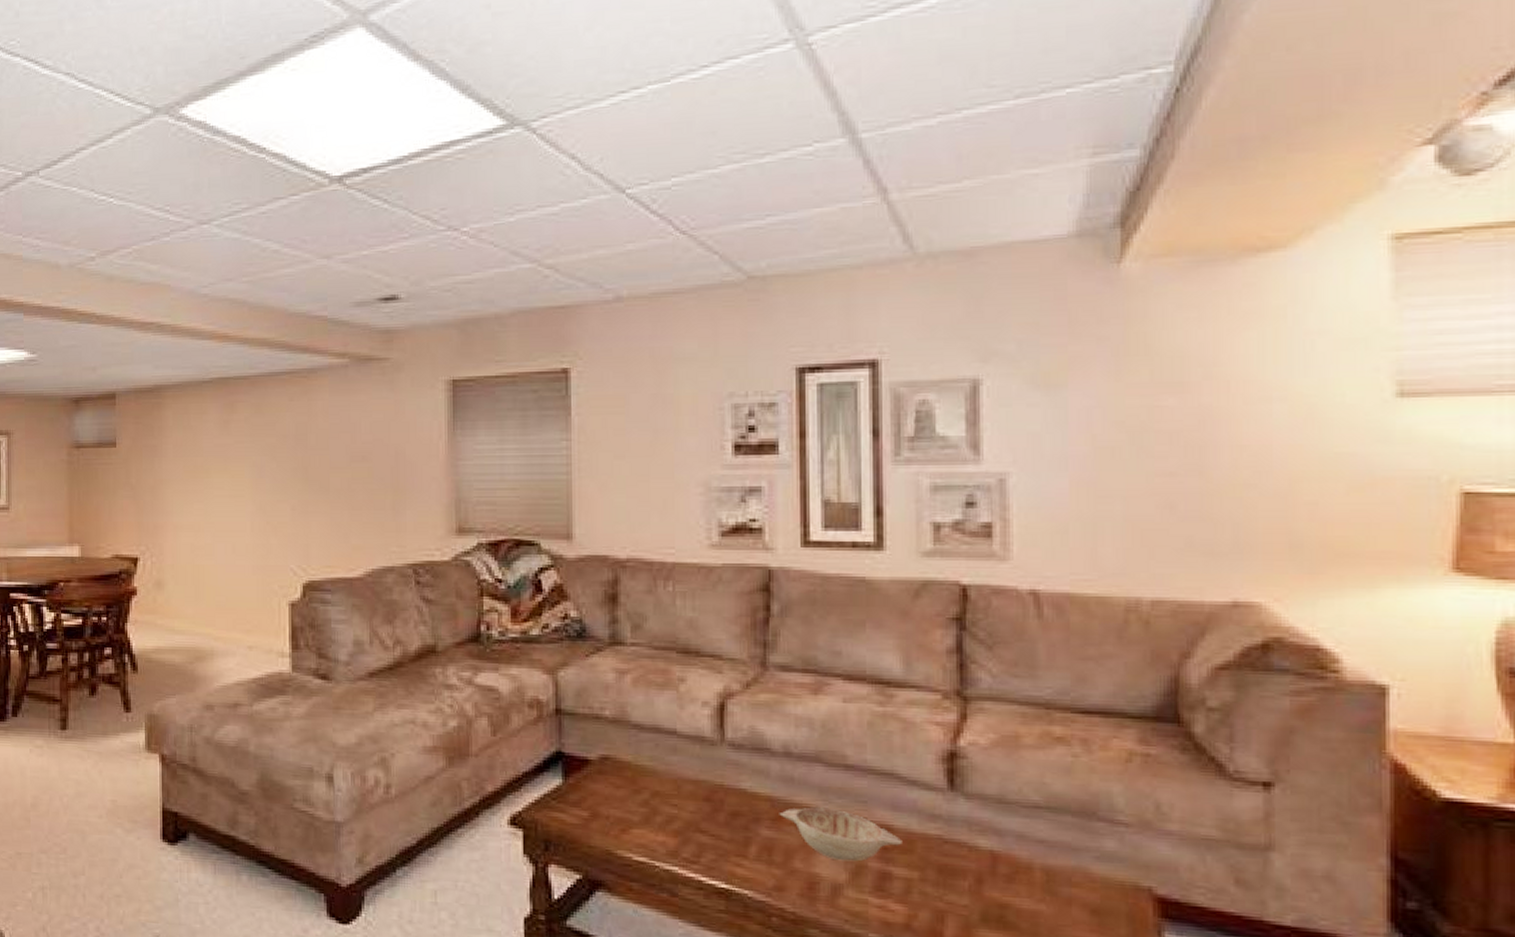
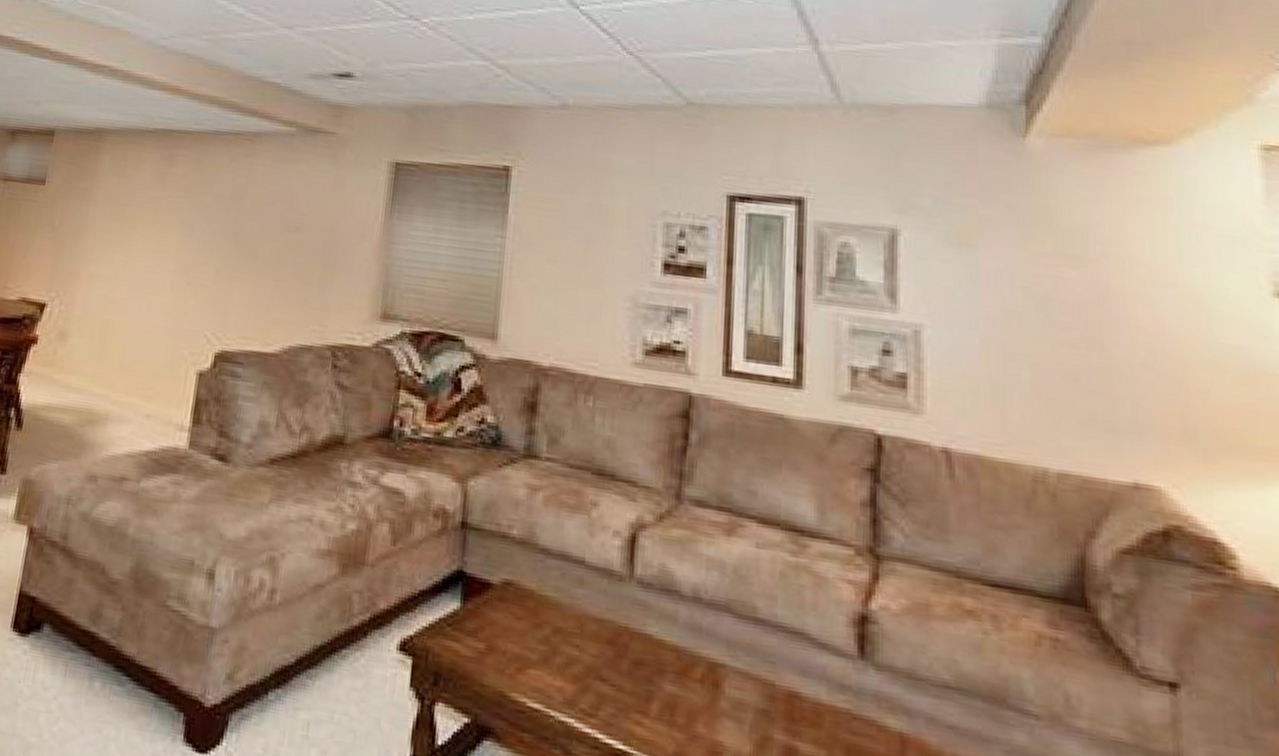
decorative bowl: present [779,807,902,862] -> none [684,662,810,732]

